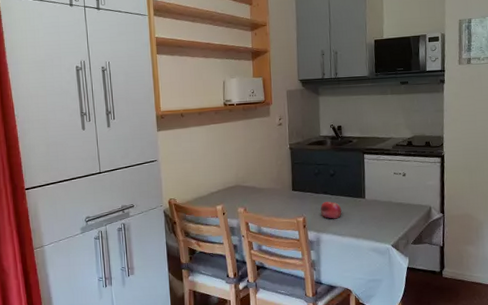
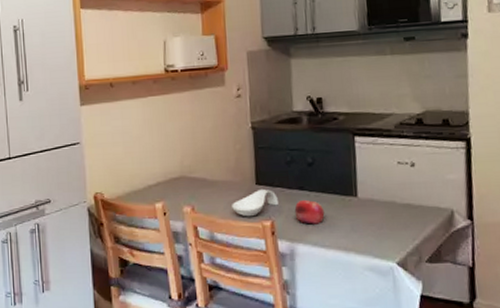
spoon rest: none [274,193,309,215] -> present [232,188,280,217]

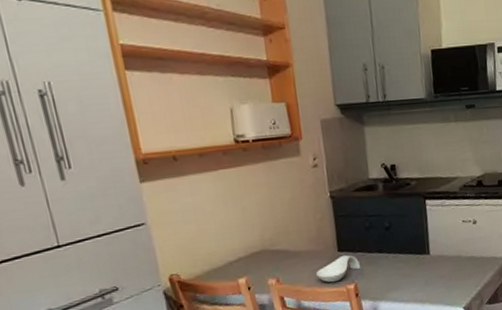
fruit: present [294,199,325,224] -> none [375,261,403,283]

